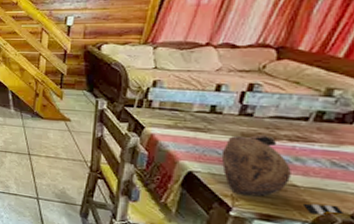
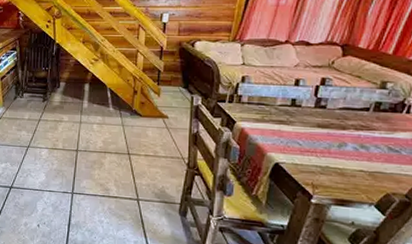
decorative bowl: present [221,134,345,217] -> none [302,125,401,197]

